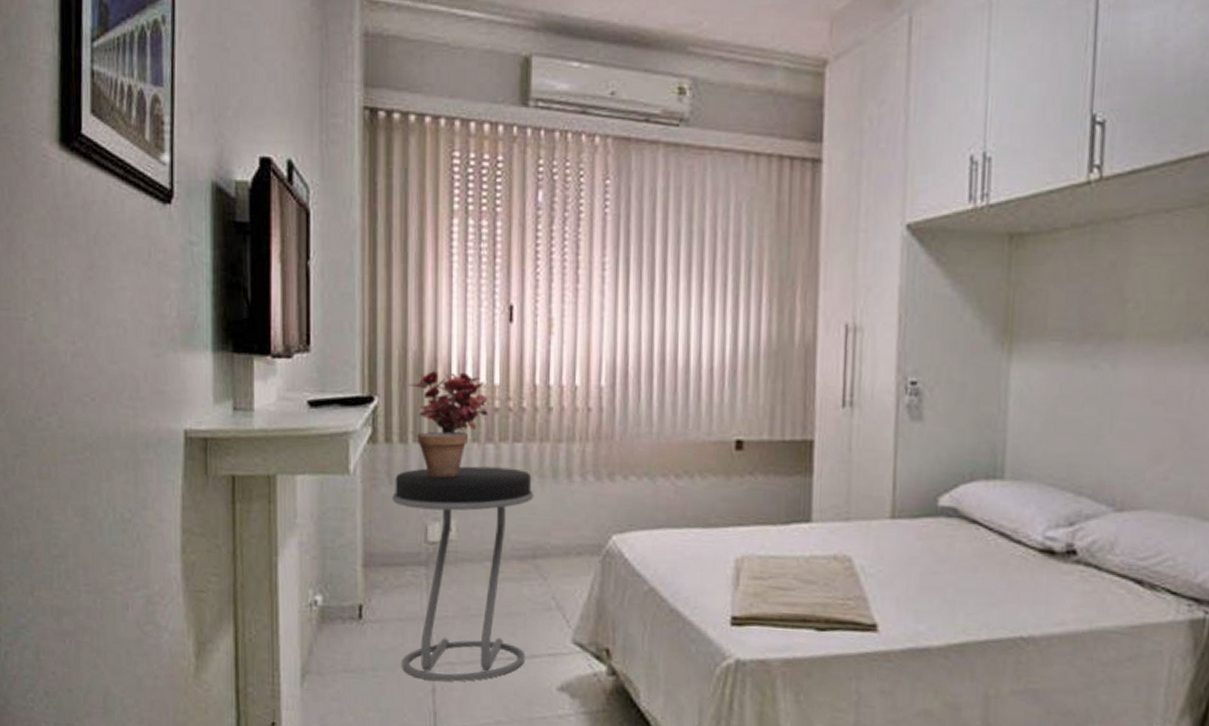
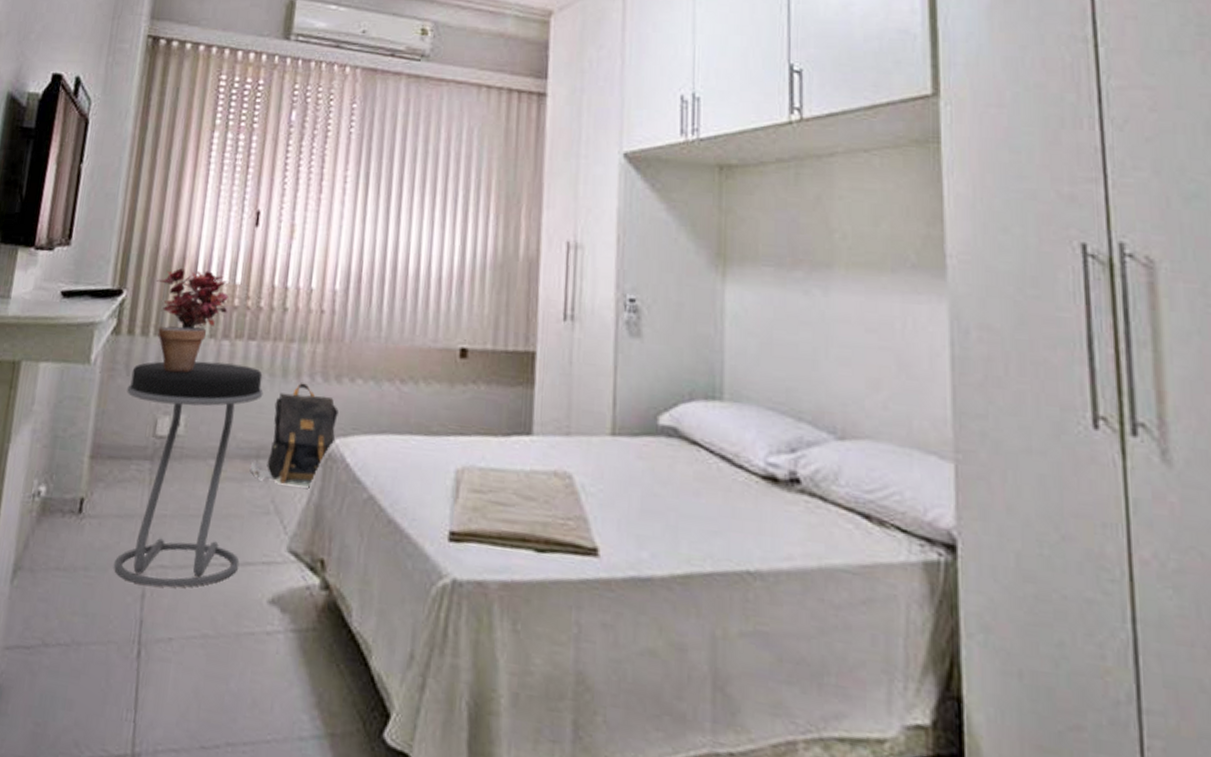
backpack: none [527,483,613,585] -> present [250,383,339,490]

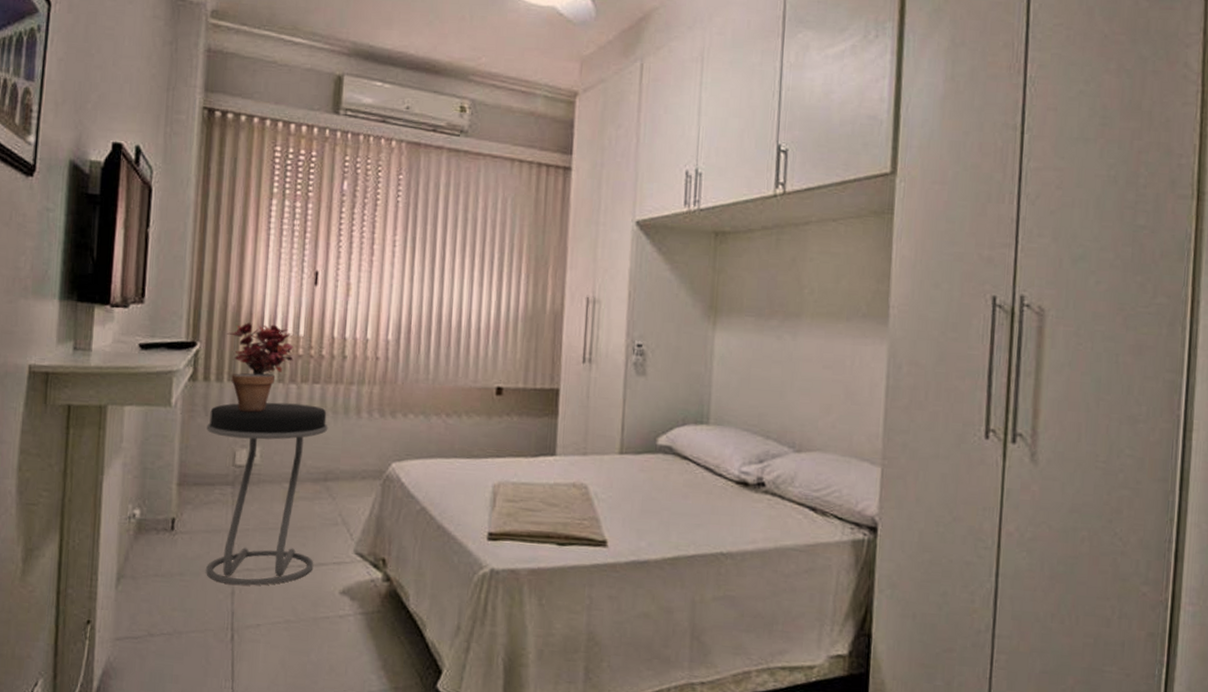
backpack: present [250,383,339,490] -> none [319,418,394,505]

